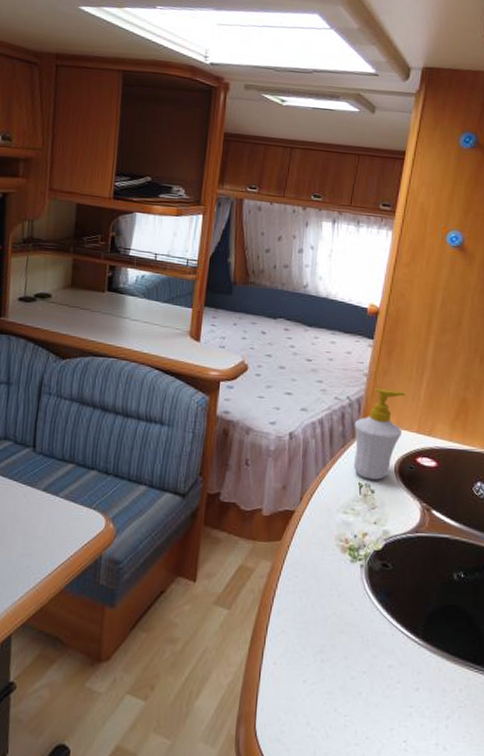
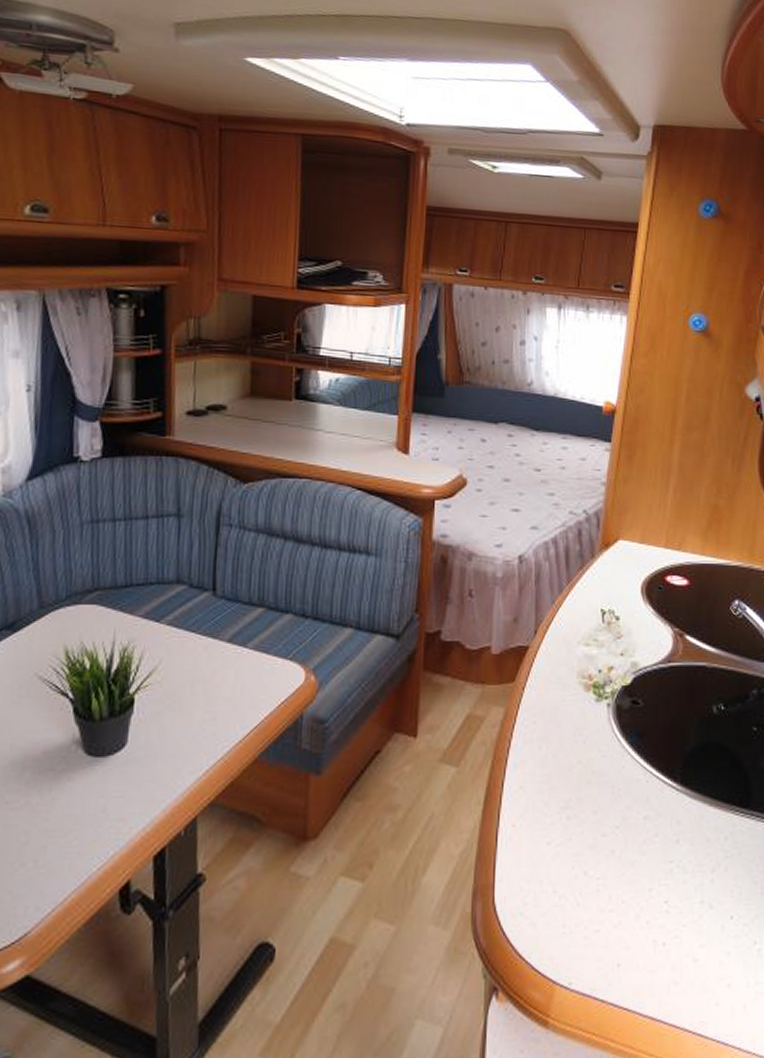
soap bottle: present [353,387,406,480] -> none [592,497,650,605]

